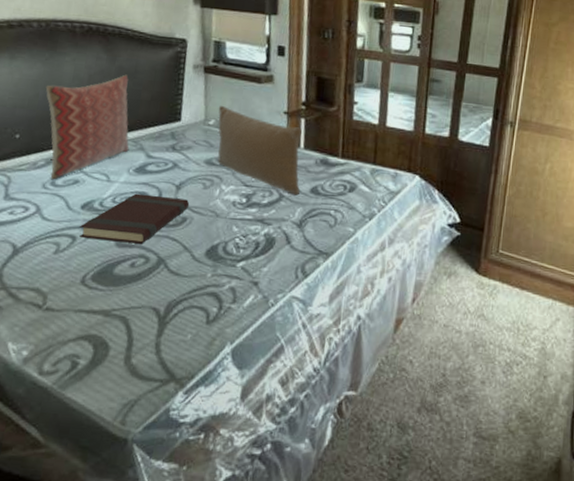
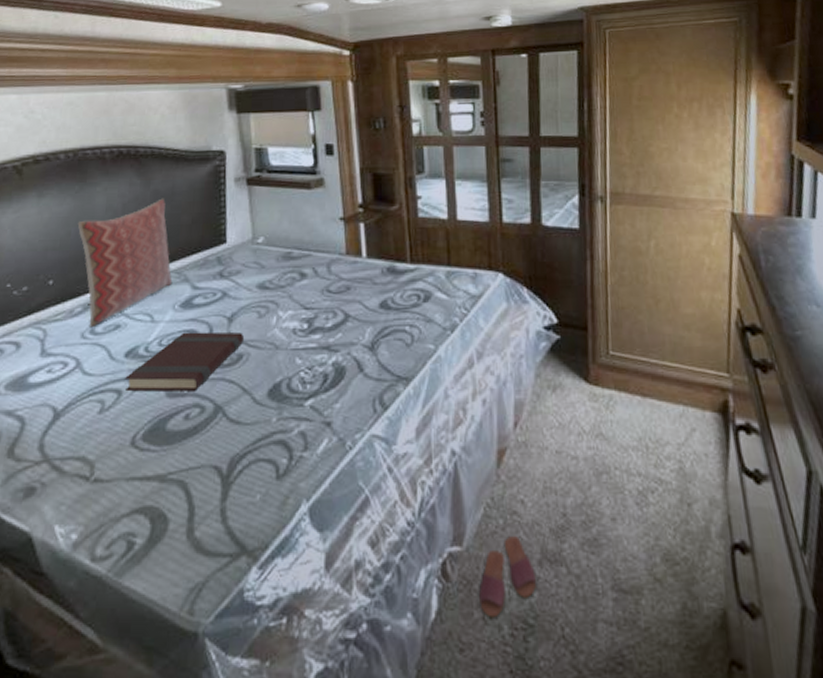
pillow: present [217,105,303,195] -> none [266,219,367,313]
slippers: none [366,387,414,449] -> present [479,535,536,618]

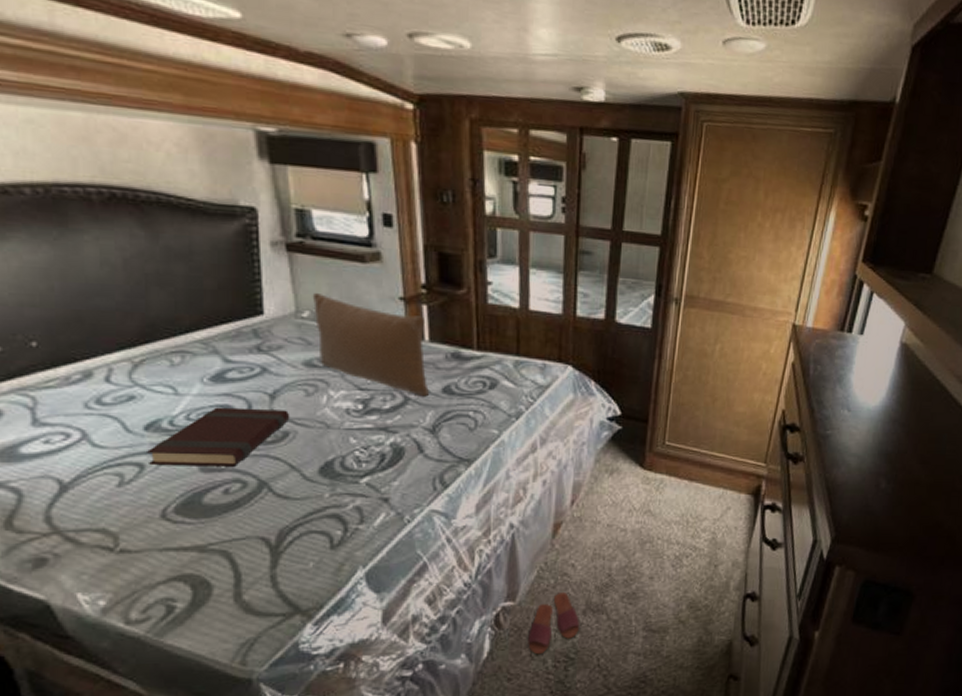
pillow: present [77,198,173,328] -> none [62,256,198,398]
pillow: none [266,219,367,313] -> present [312,292,429,397]

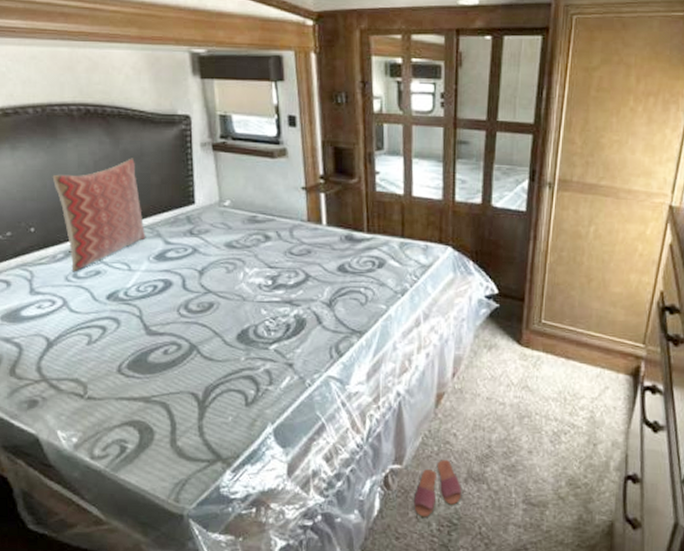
pillow: none [62,256,198,398] -> present [52,158,146,272]
book: present [147,407,290,467] -> none [108,281,215,331]
pillow: present [312,292,429,397] -> none [232,184,326,275]

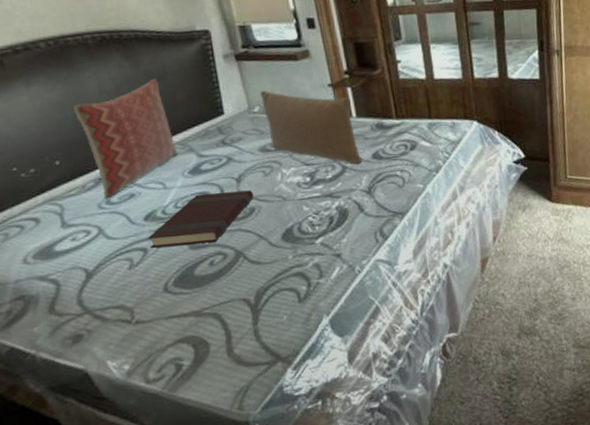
book: none [108,281,215,331] -> present [148,190,254,249]
pillow: none [232,184,326,275] -> present [259,90,362,165]
slippers: present [414,459,461,517] -> none [473,319,517,378]

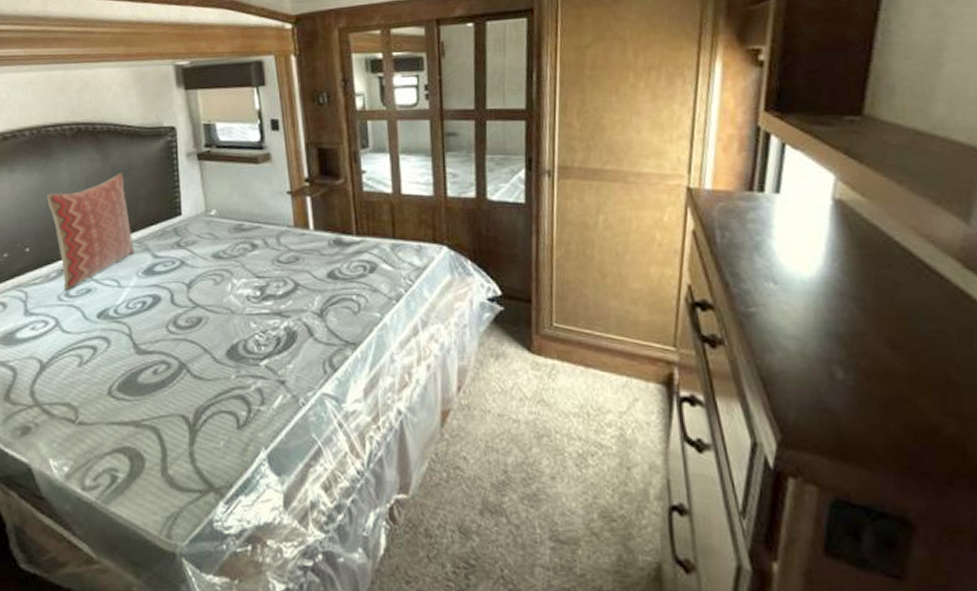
book: present [148,190,254,249] -> none [99,297,203,349]
pillow: present [259,90,362,165] -> none [217,192,315,282]

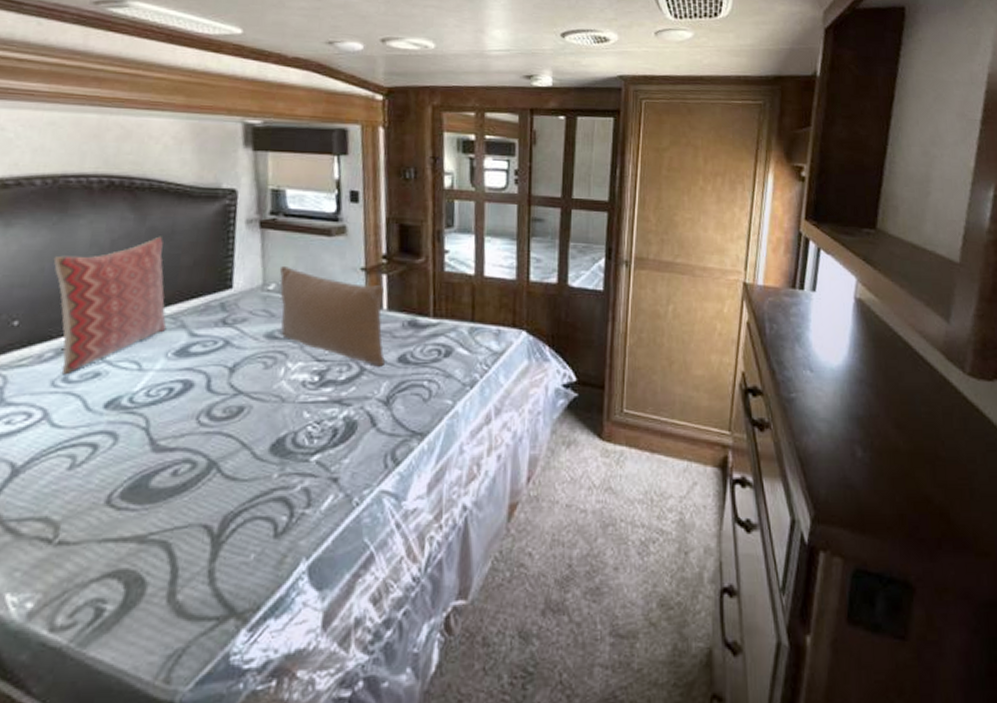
pillow: none [217,192,315,282] -> present [279,265,385,367]

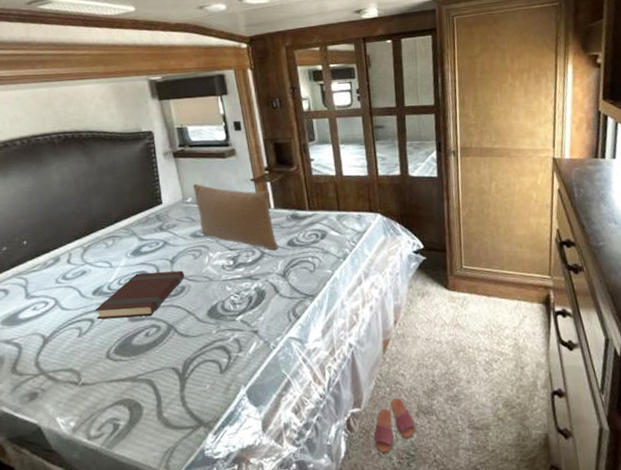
pillow: present [53,236,167,375] -> none [39,172,123,275]
book: none [103,382,247,446] -> present [95,271,185,320]
slippers: none [481,586,538,668] -> present [374,397,415,453]

